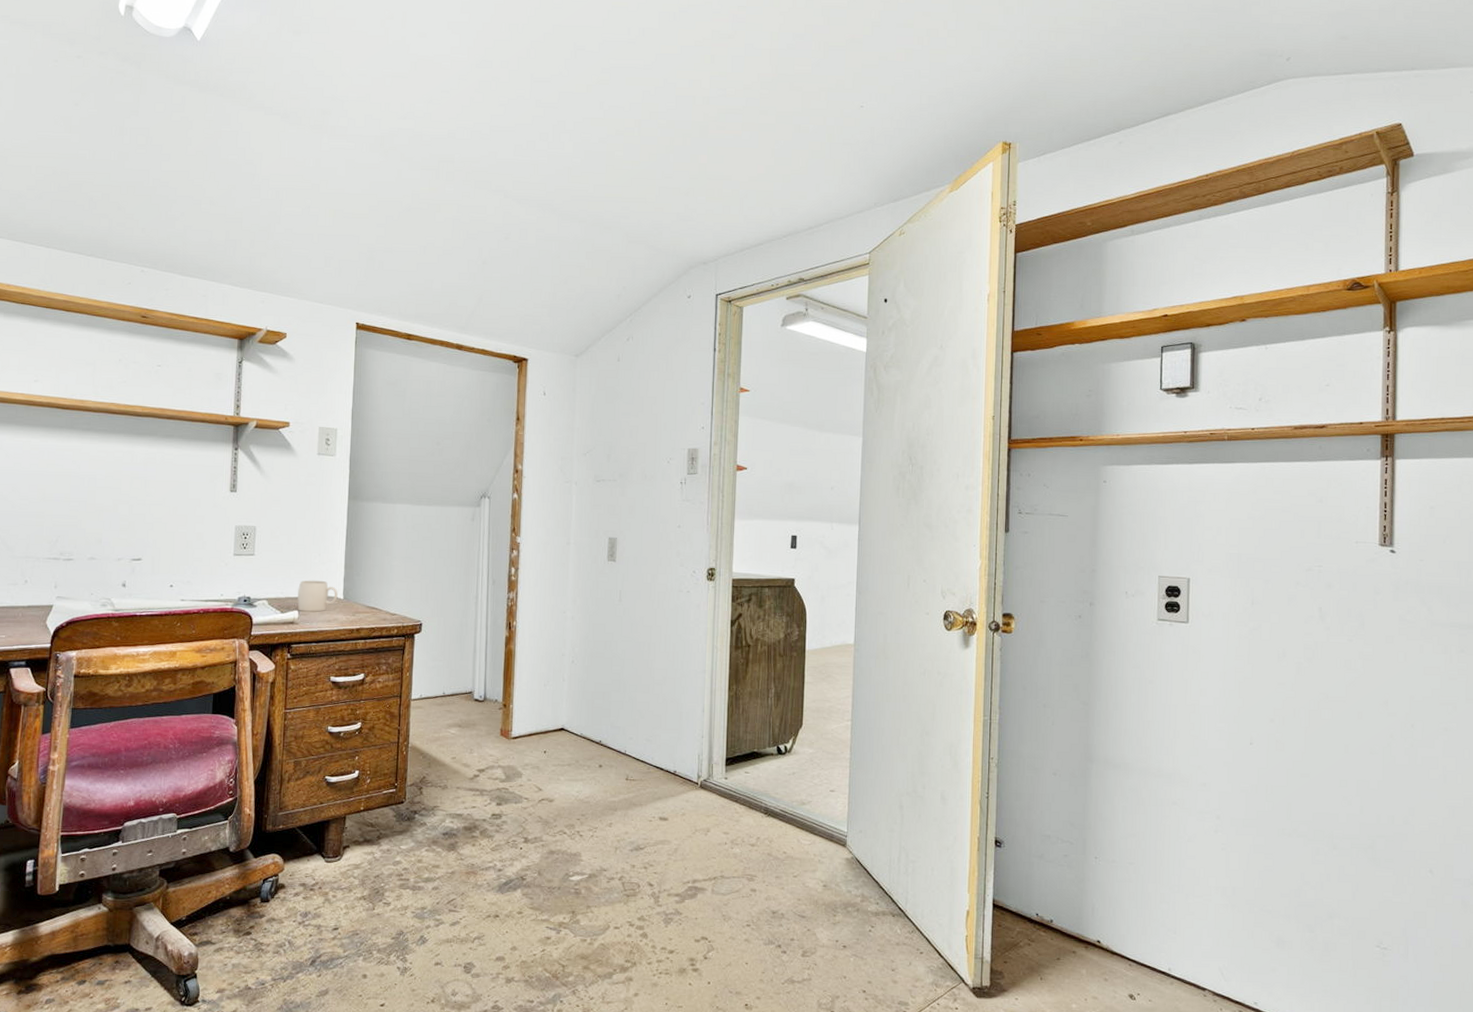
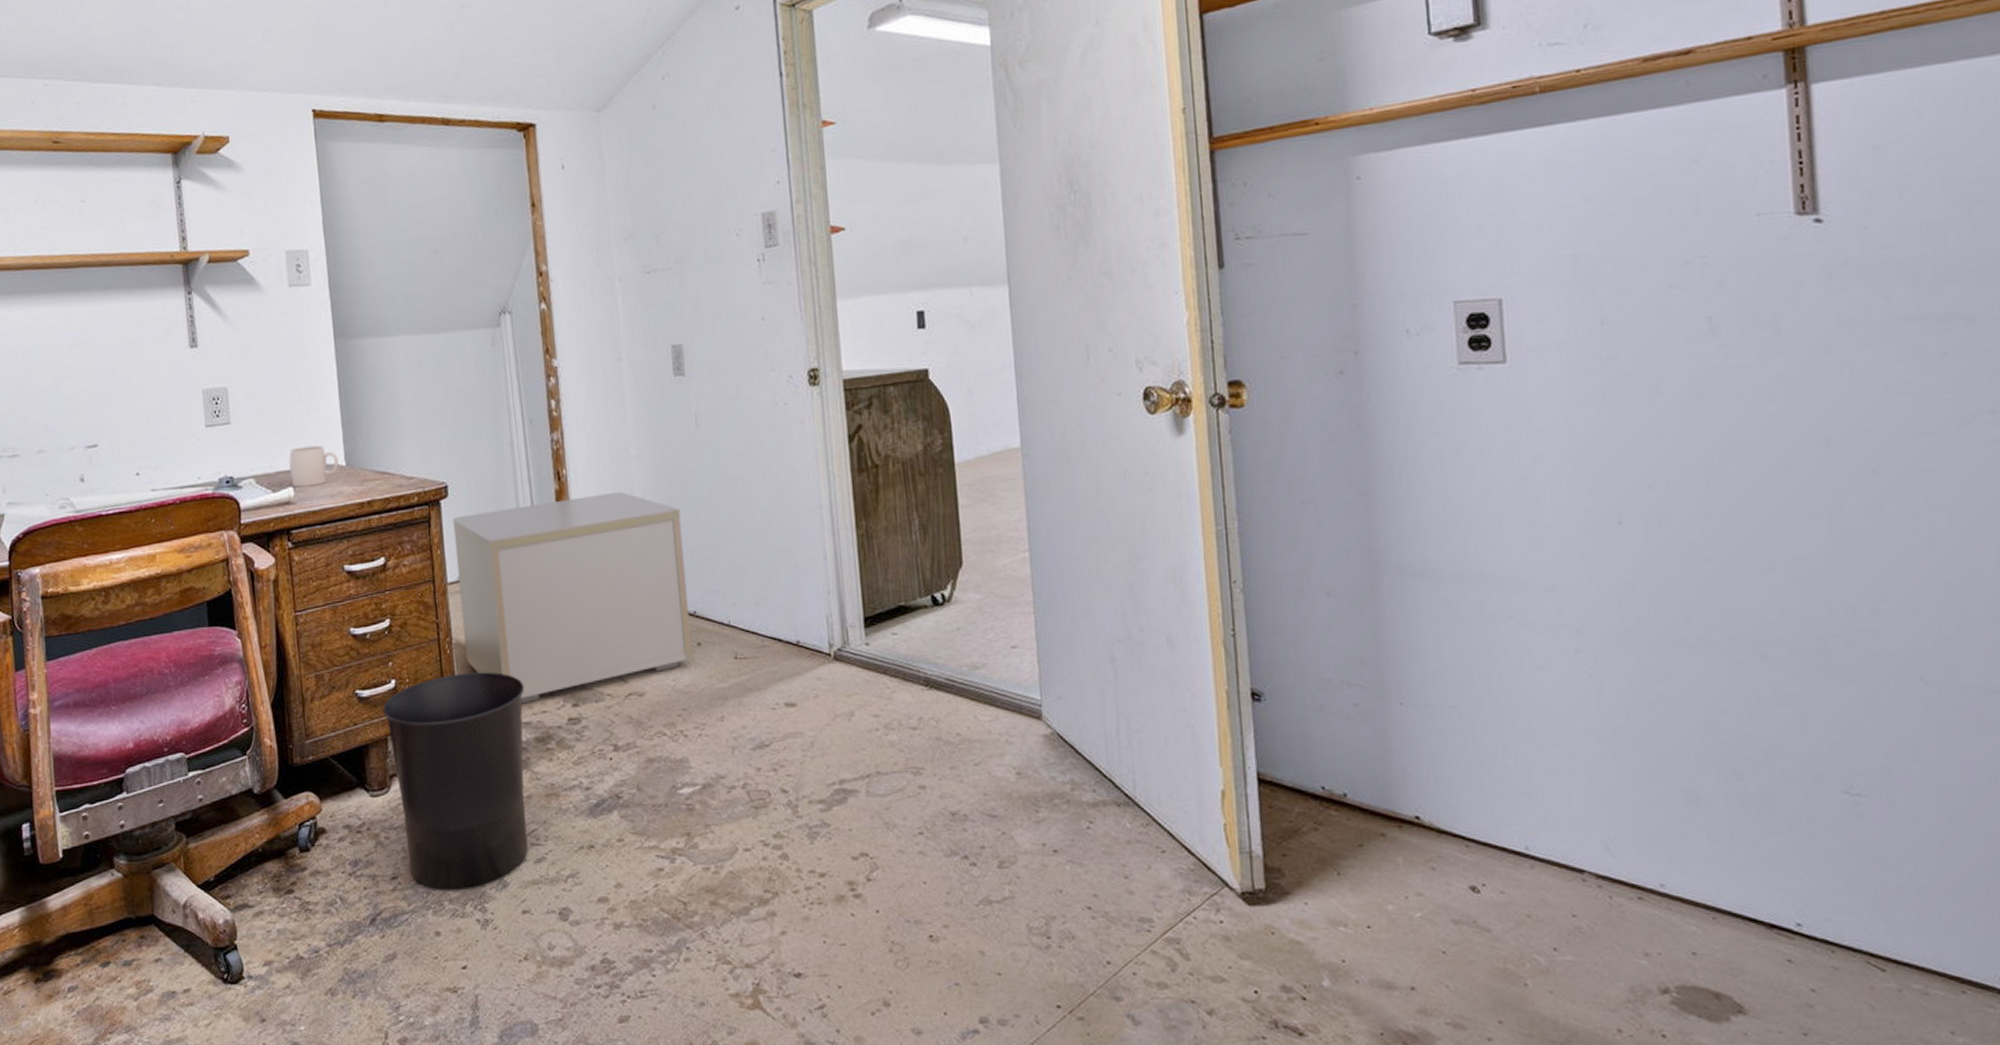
waste bin: none [345,771,461,941] -> present [382,672,528,889]
nightstand: none [418,643,599,799] -> present [452,491,693,704]

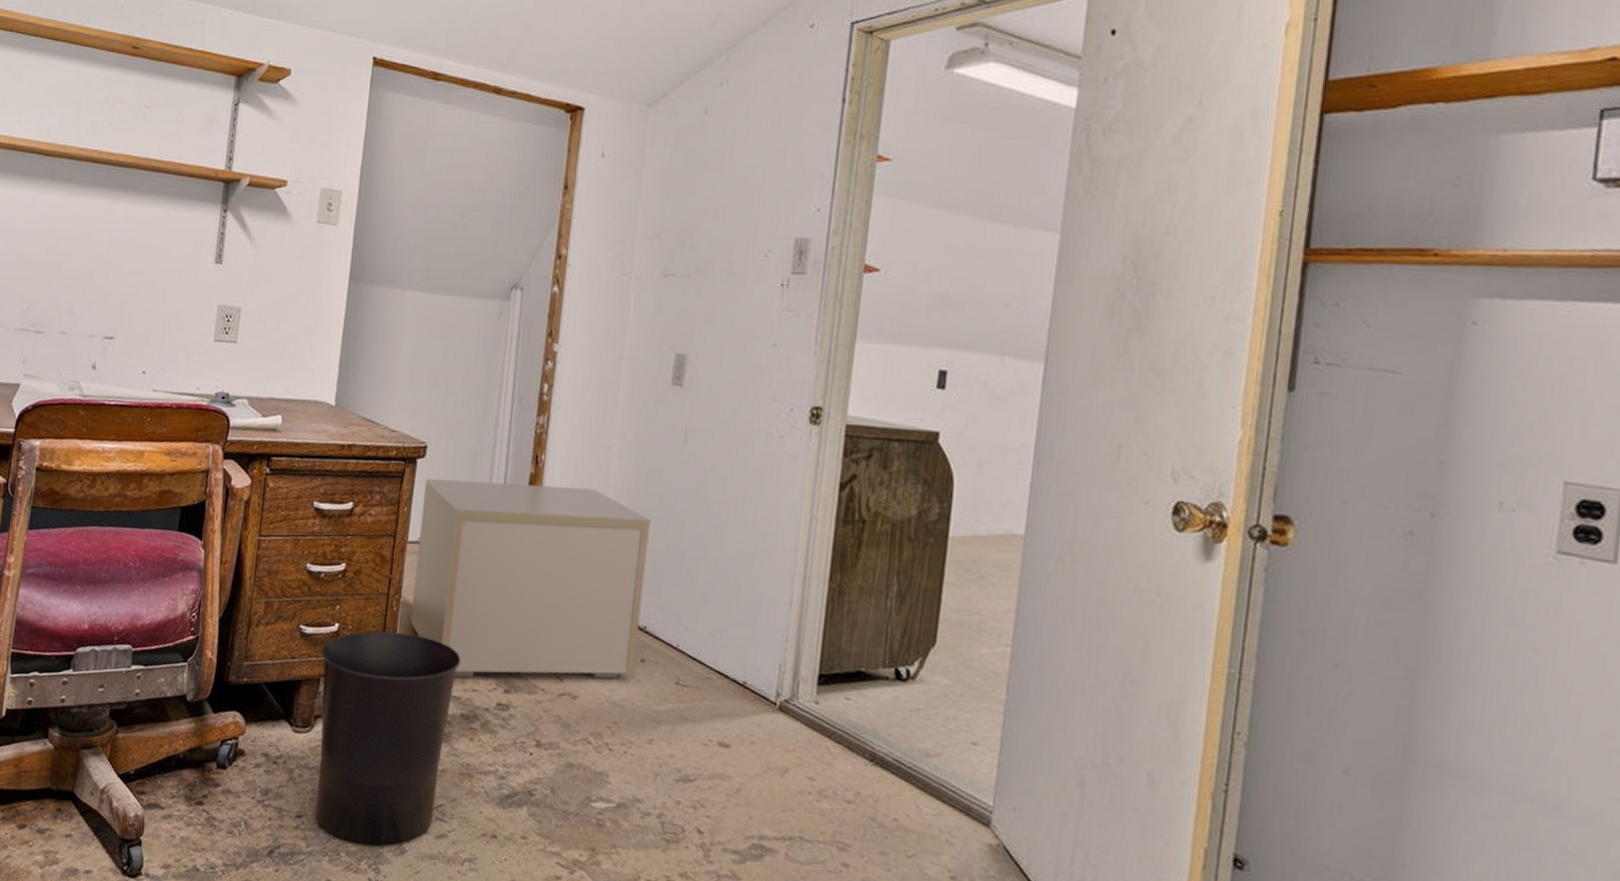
mug: present [289,445,339,487] -> none [281,378,330,419]

